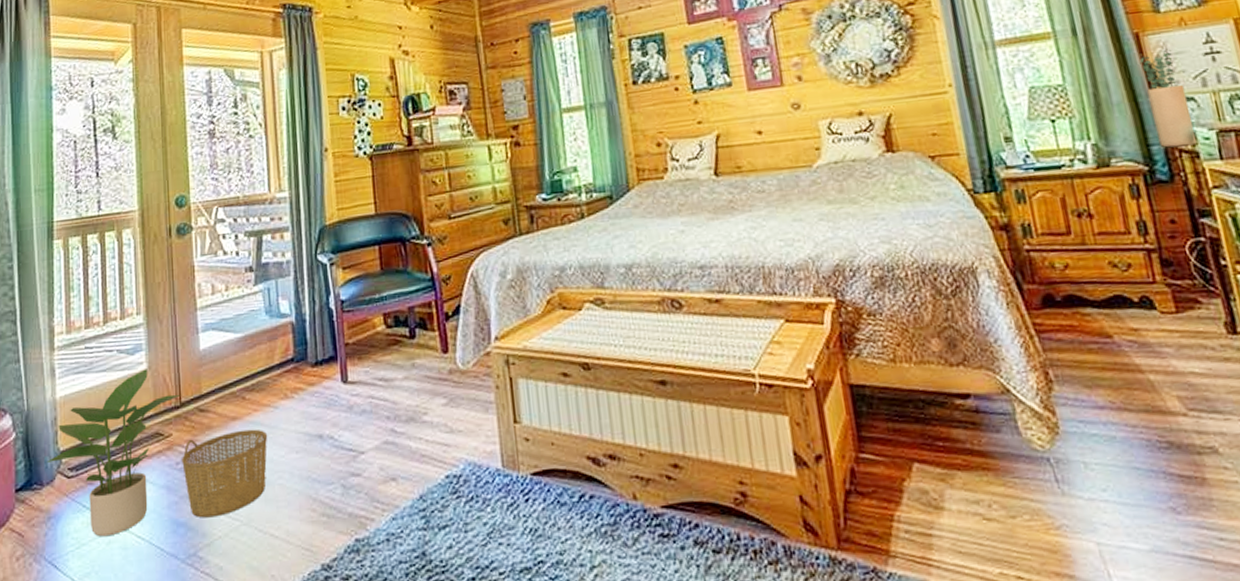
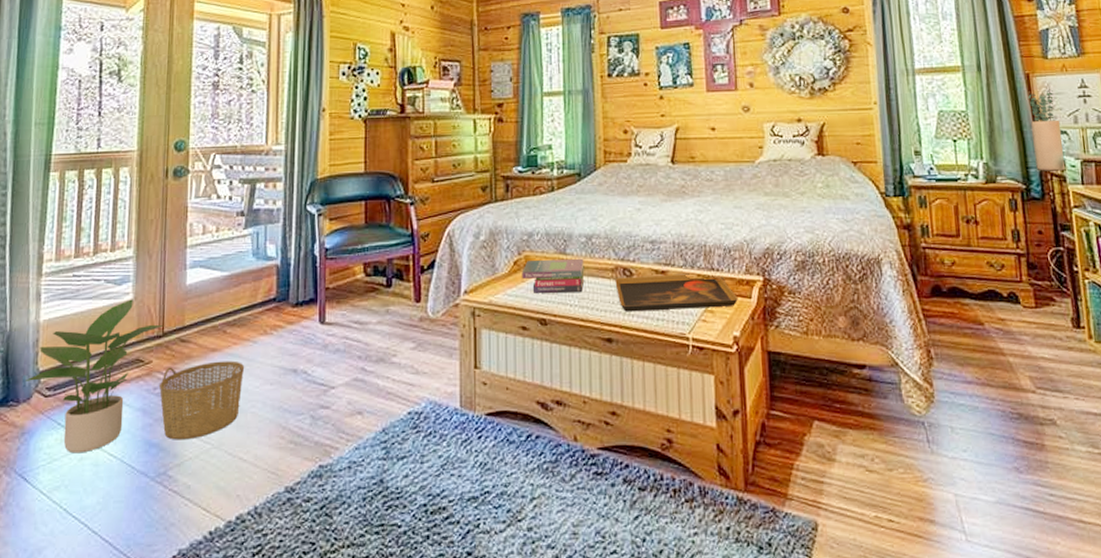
books: none [556,291,629,335] -> present [522,258,585,293]
decorative tray: none [662,300,808,349] -> present [615,273,738,312]

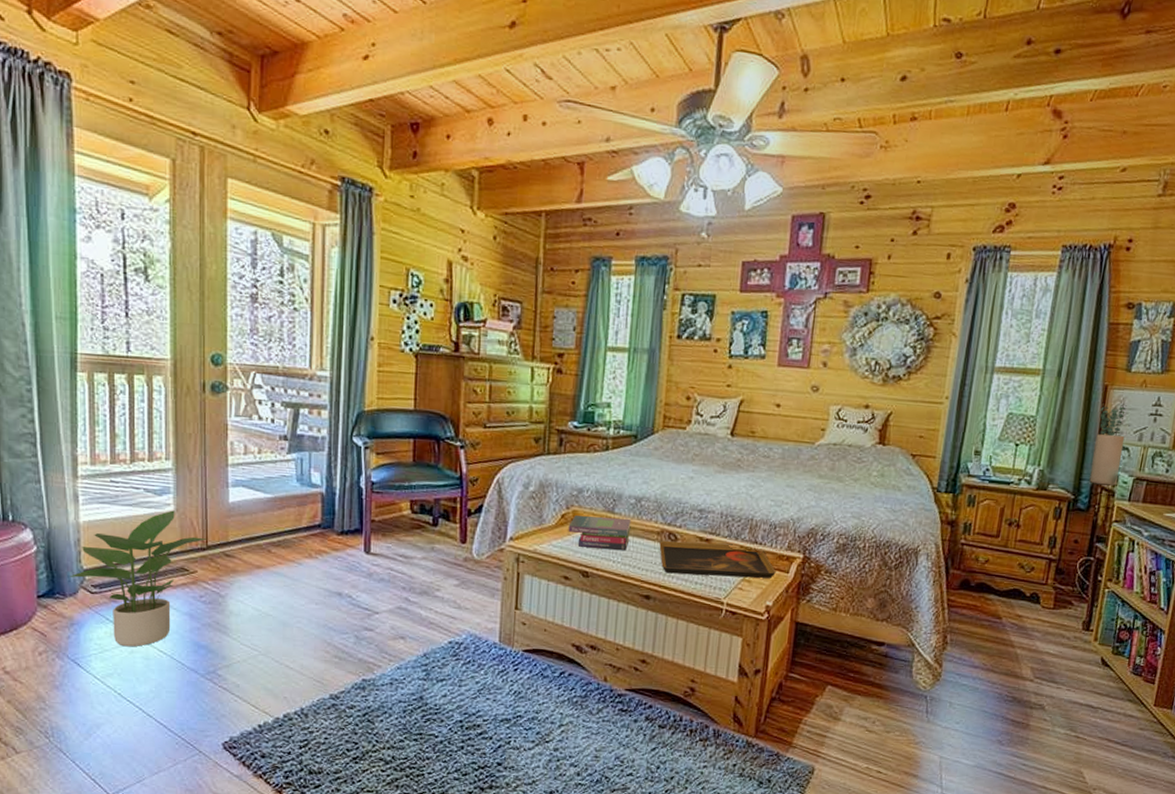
basket: present [159,360,245,440] -> none [206,577,290,645]

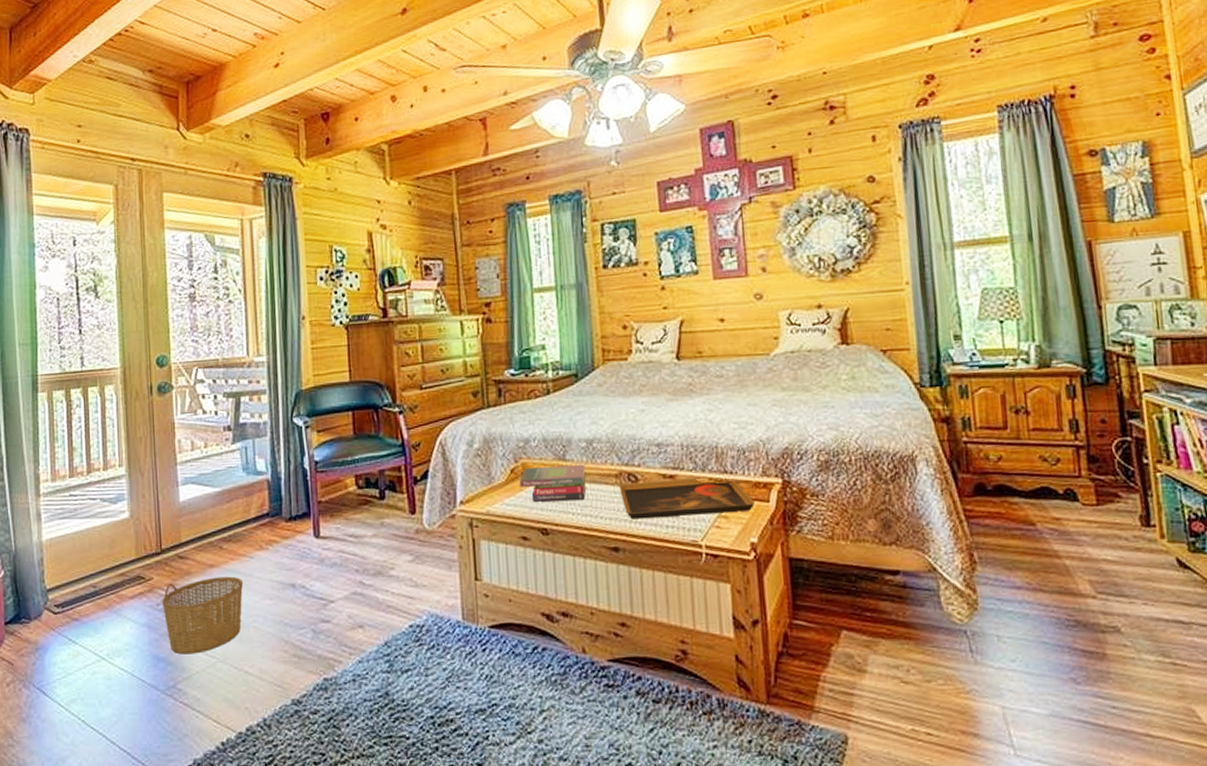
potted plant: present [70,510,207,647] -> none [34,517,161,668]
basket: none [206,577,290,645] -> present [162,576,244,655]
vase: present [1089,400,1128,486] -> none [1089,253,1134,352]

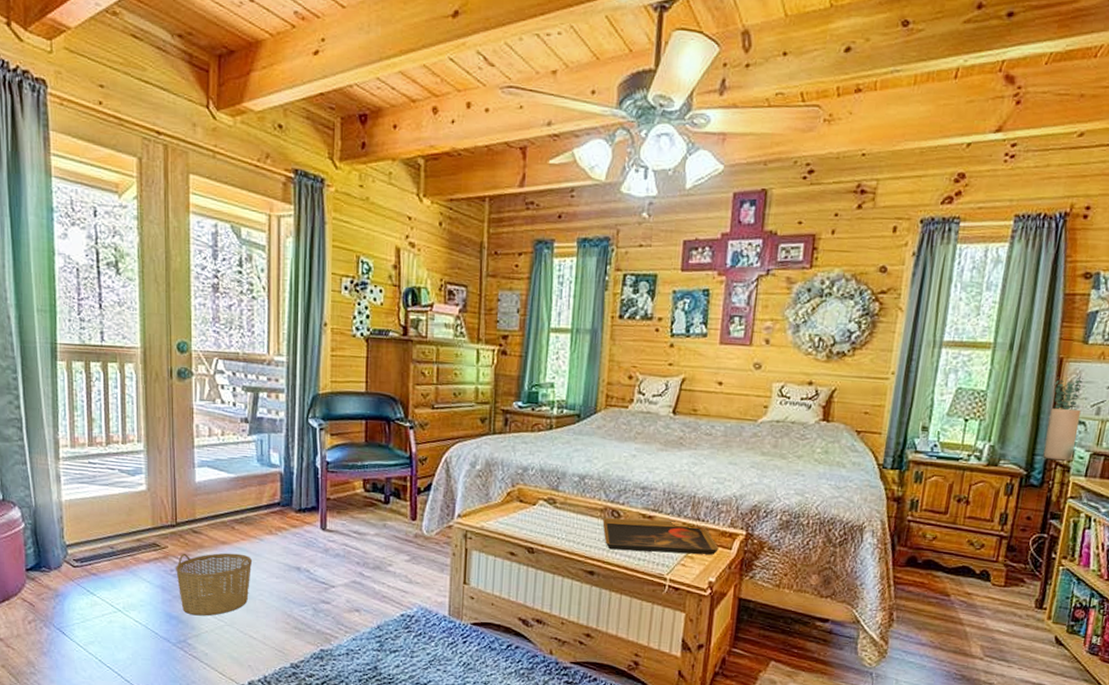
books: present [519,464,587,502] -> none [514,493,575,527]
vase: none [1089,253,1134,352] -> present [1043,373,1085,461]

